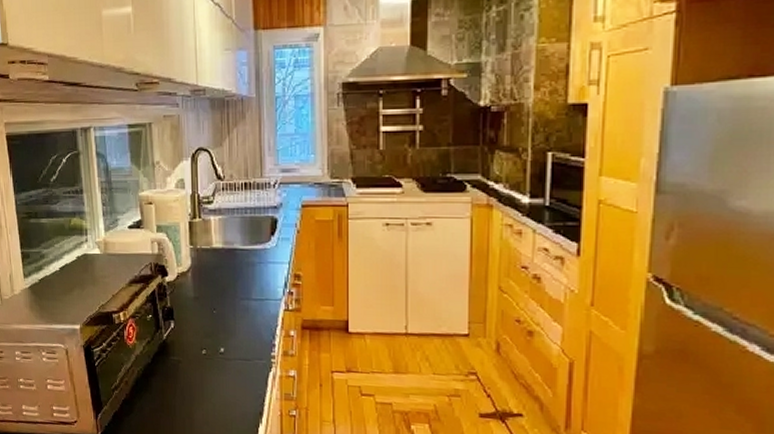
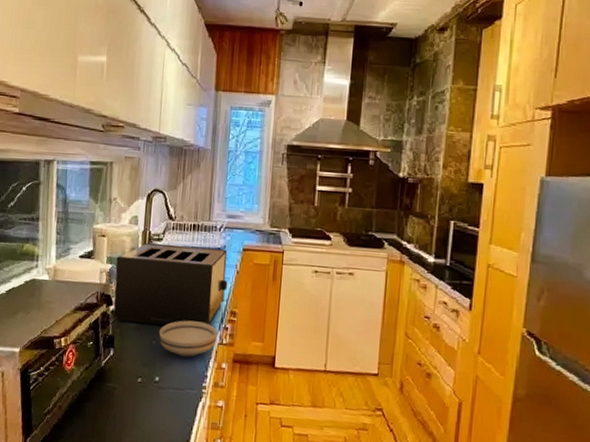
toaster: none [166,206,288,294] -> present [114,243,228,326]
bowl: none [219,287,282,326] -> present [158,320,218,357]

